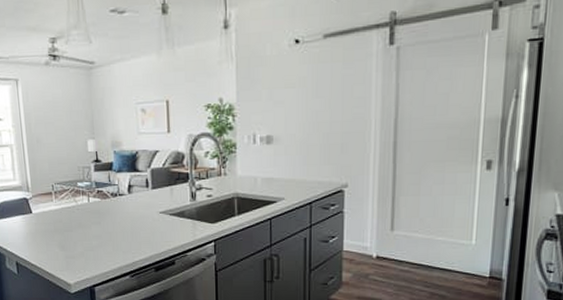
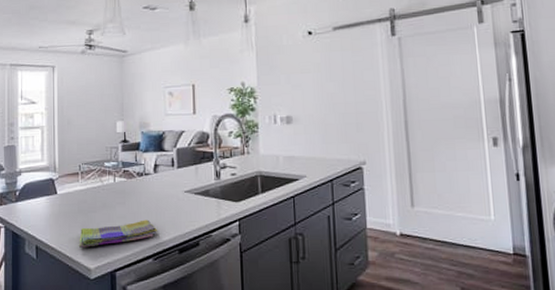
dish towel: none [57,239,134,264] -> present [79,219,158,248]

